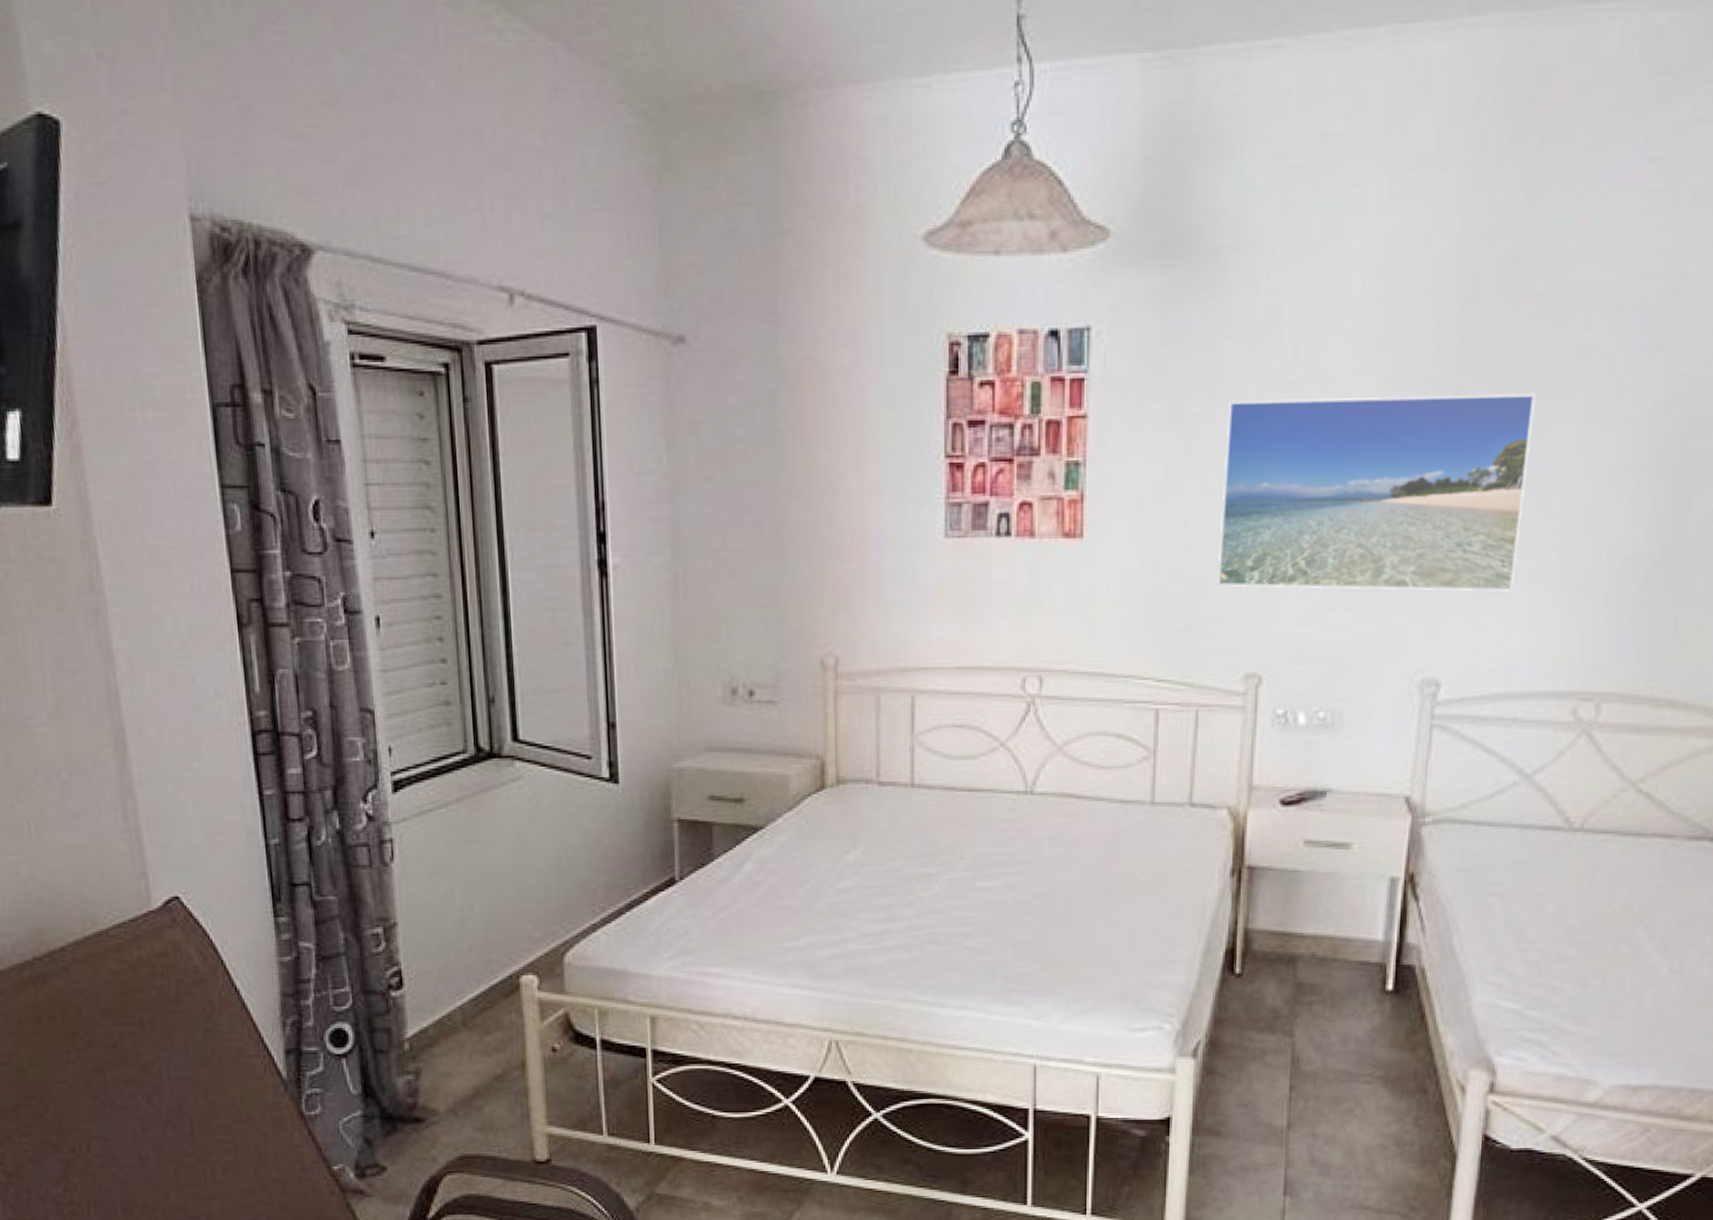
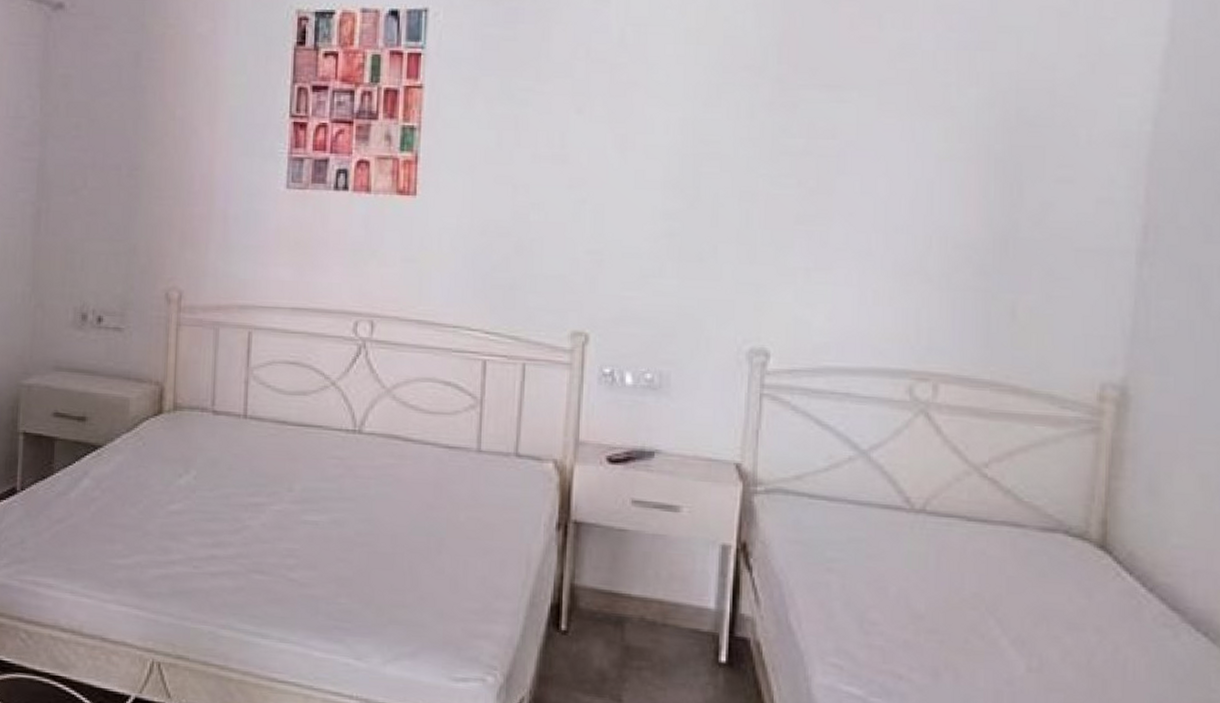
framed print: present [1217,393,1536,591] -> none [545,79,859,268]

